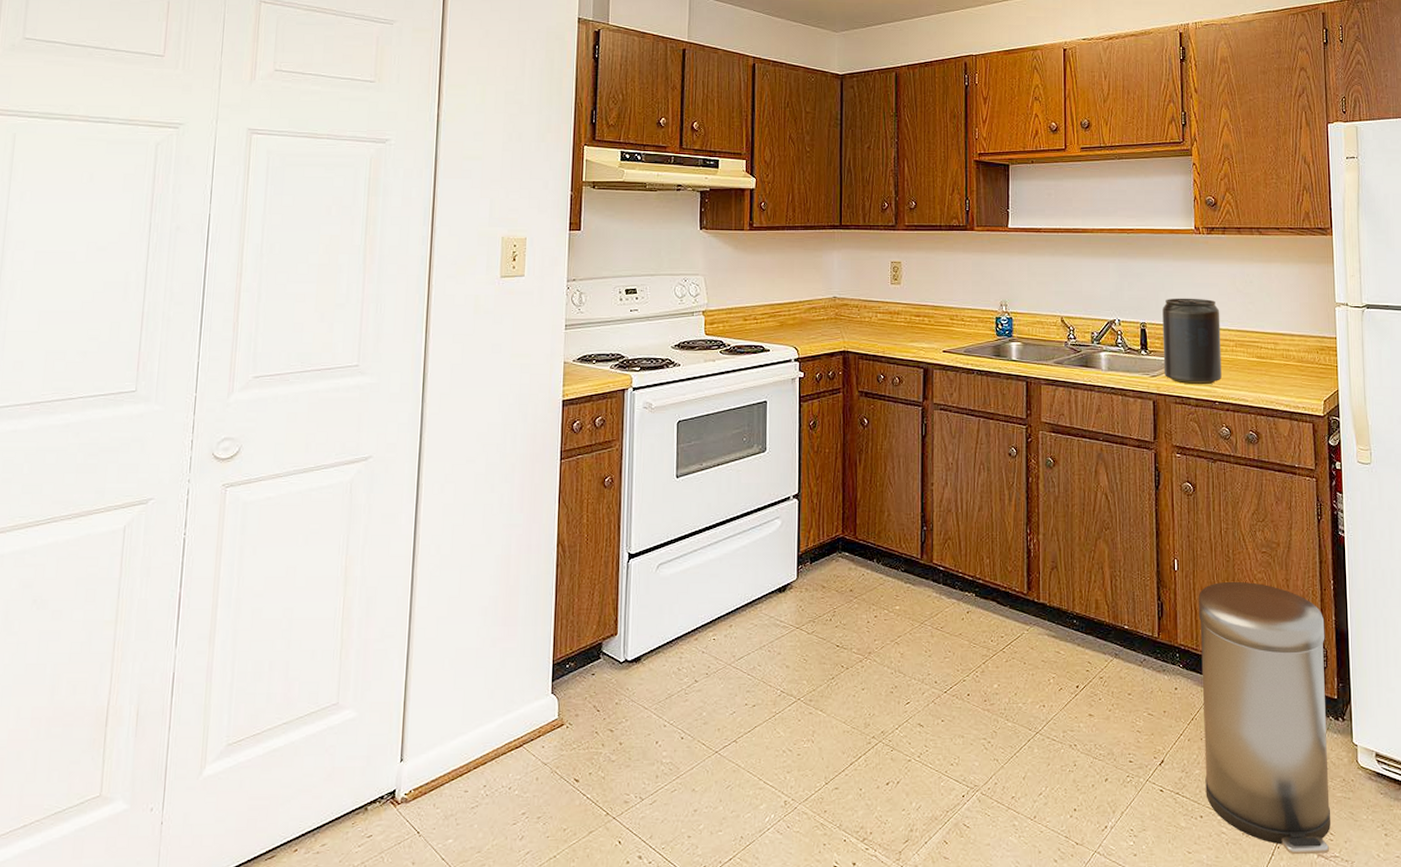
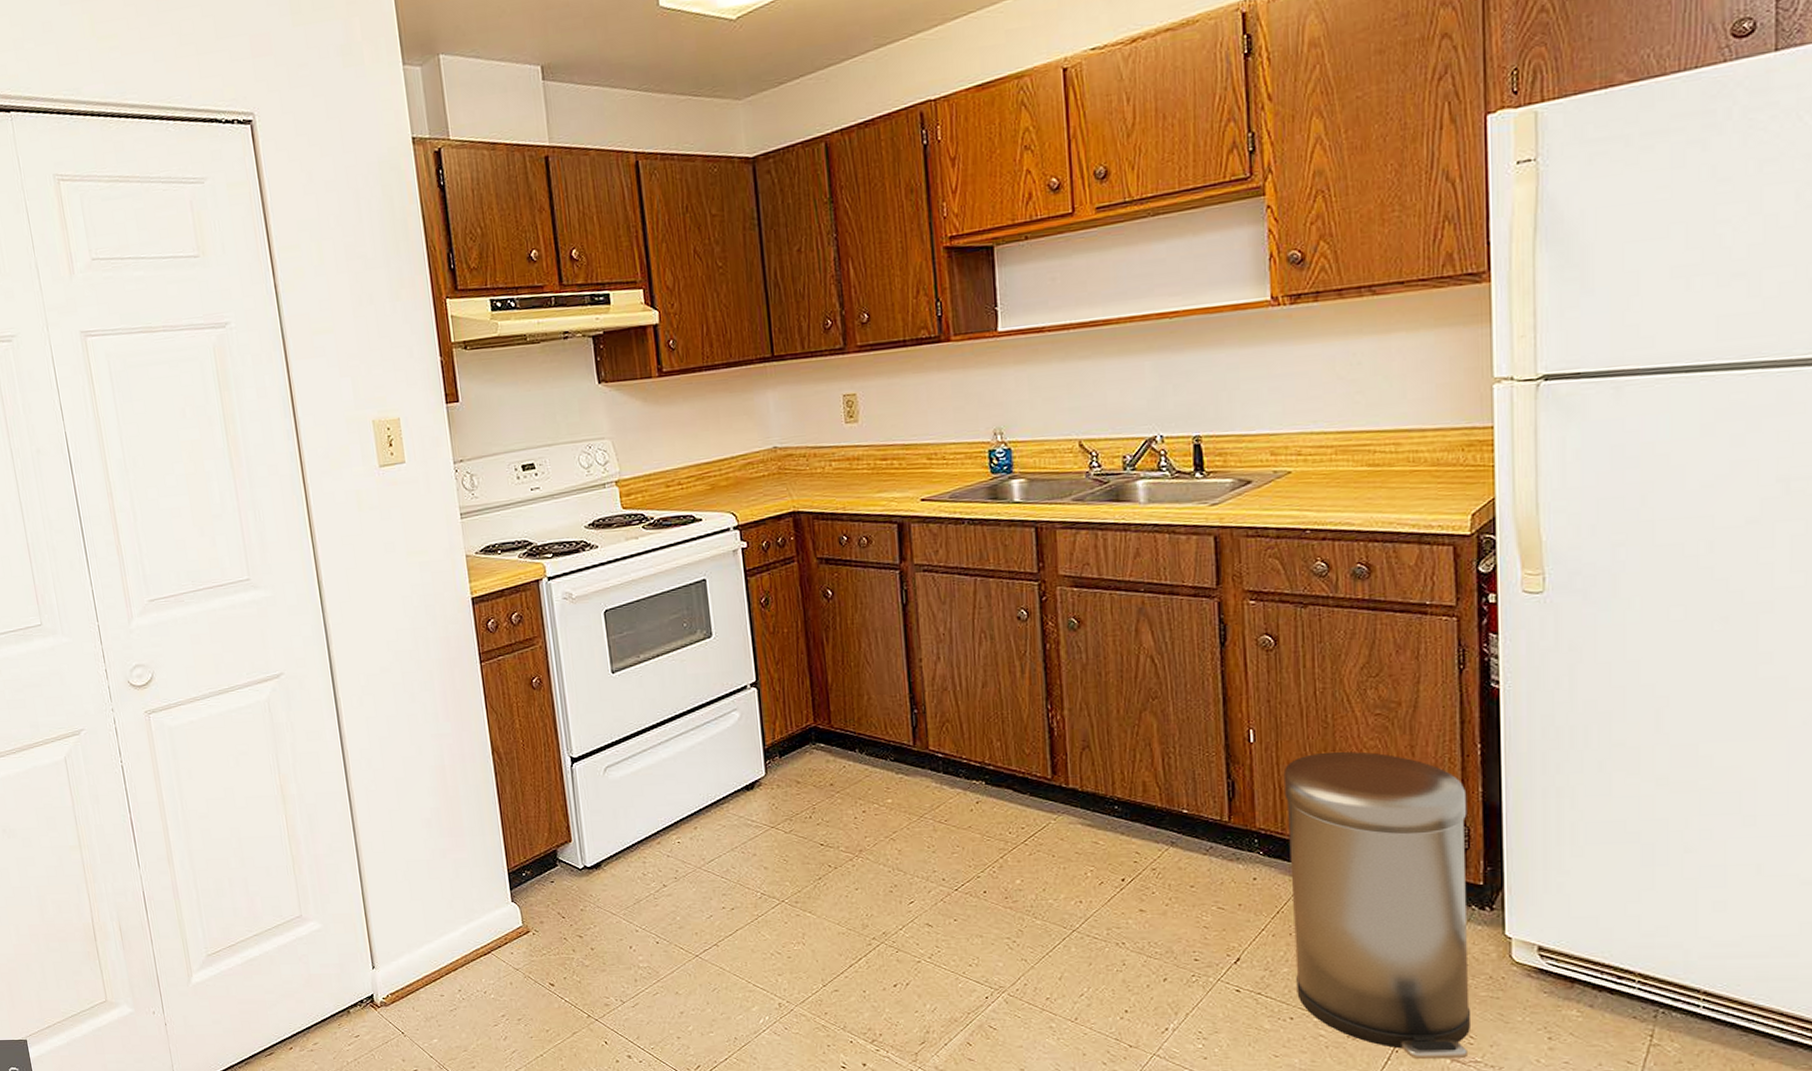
soda can: present [1162,298,1222,385] -> none [1224,394,1315,511]

